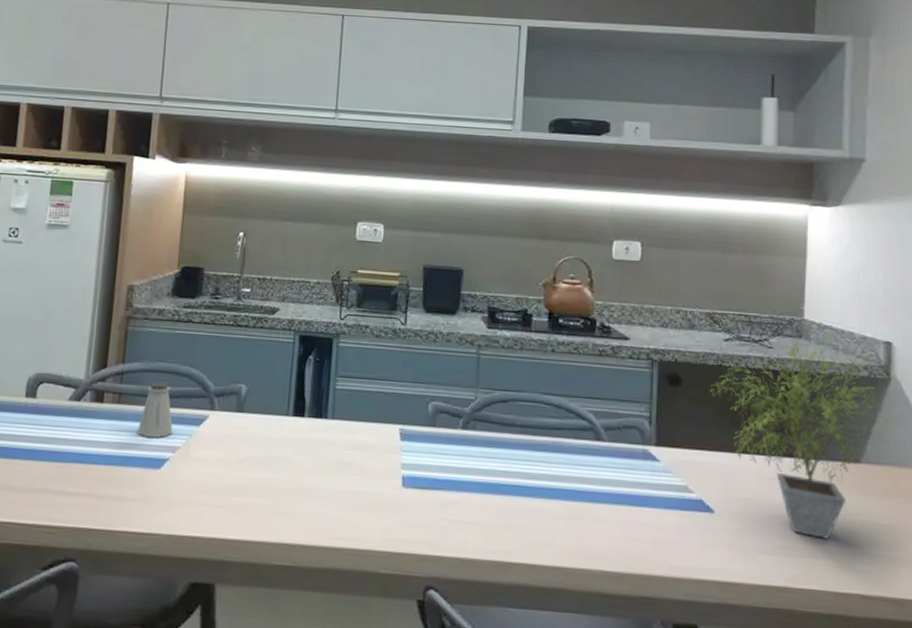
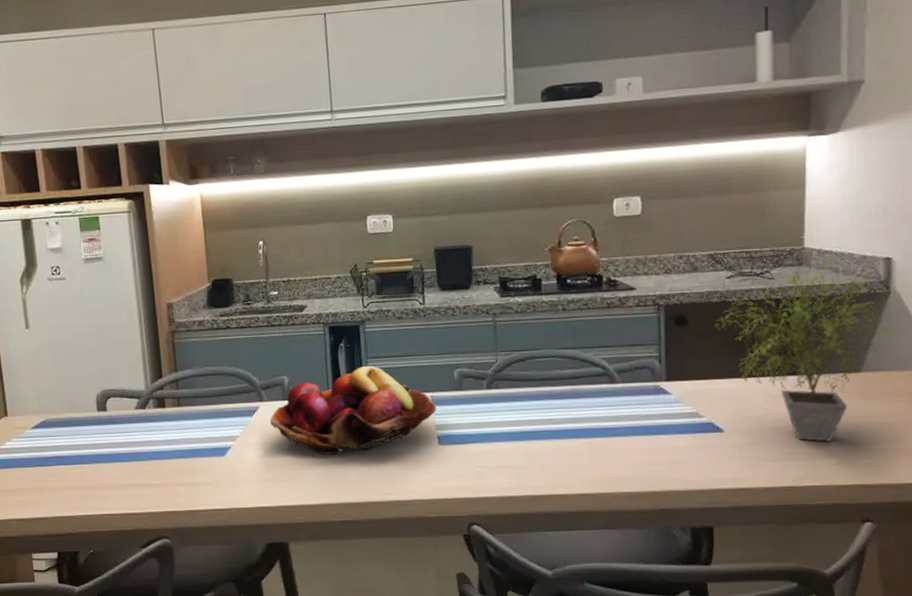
saltshaker: present [137,382,173,438] -> none [199,383,230,431]
fruit basket: none [218,384,406,484] -> present [270,365,437,455]

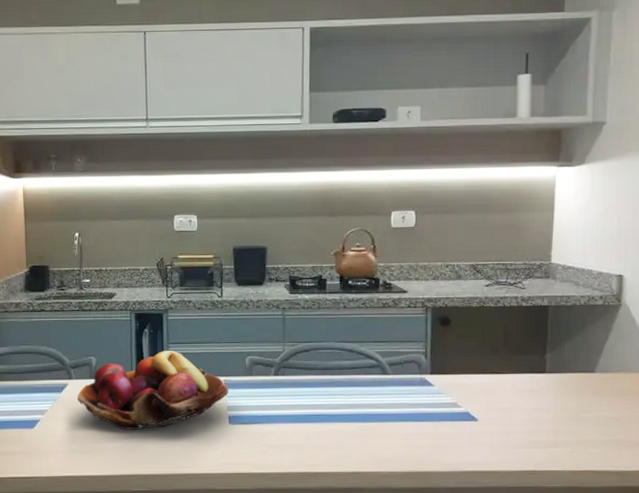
potted plant: present [714,254,889,442] -> none [474,269,619,432]

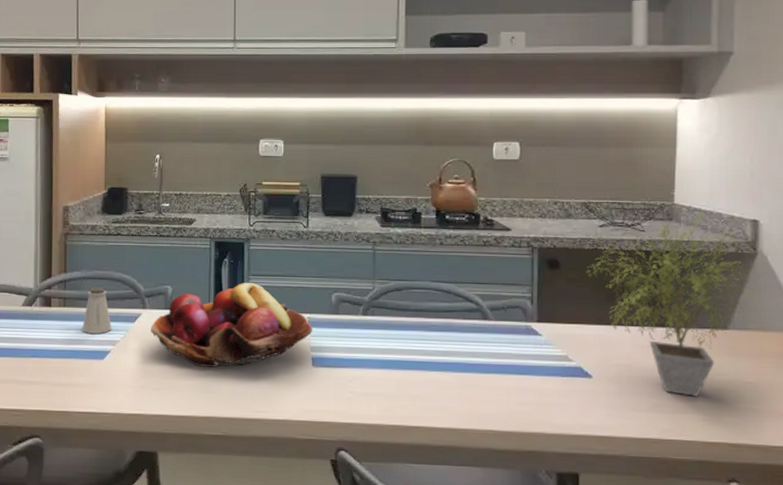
saltshaker: none [11,361,40,405] -> present [82,287,112,334]
potted plant: none [474,269,619,432] -> present [587,212,756,397]

